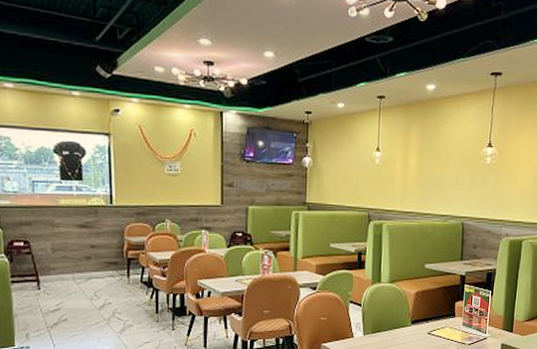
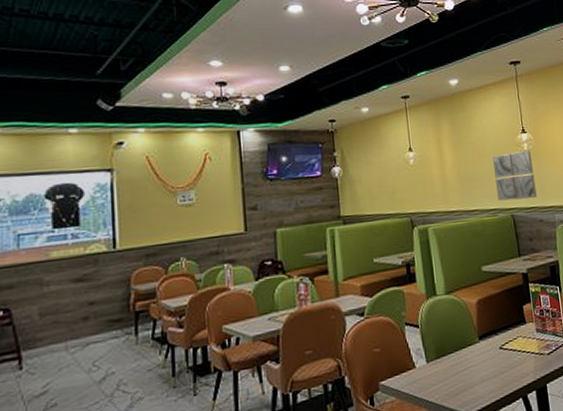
wall art: none [452,164,493,210] -> present [492,151,537,201]

